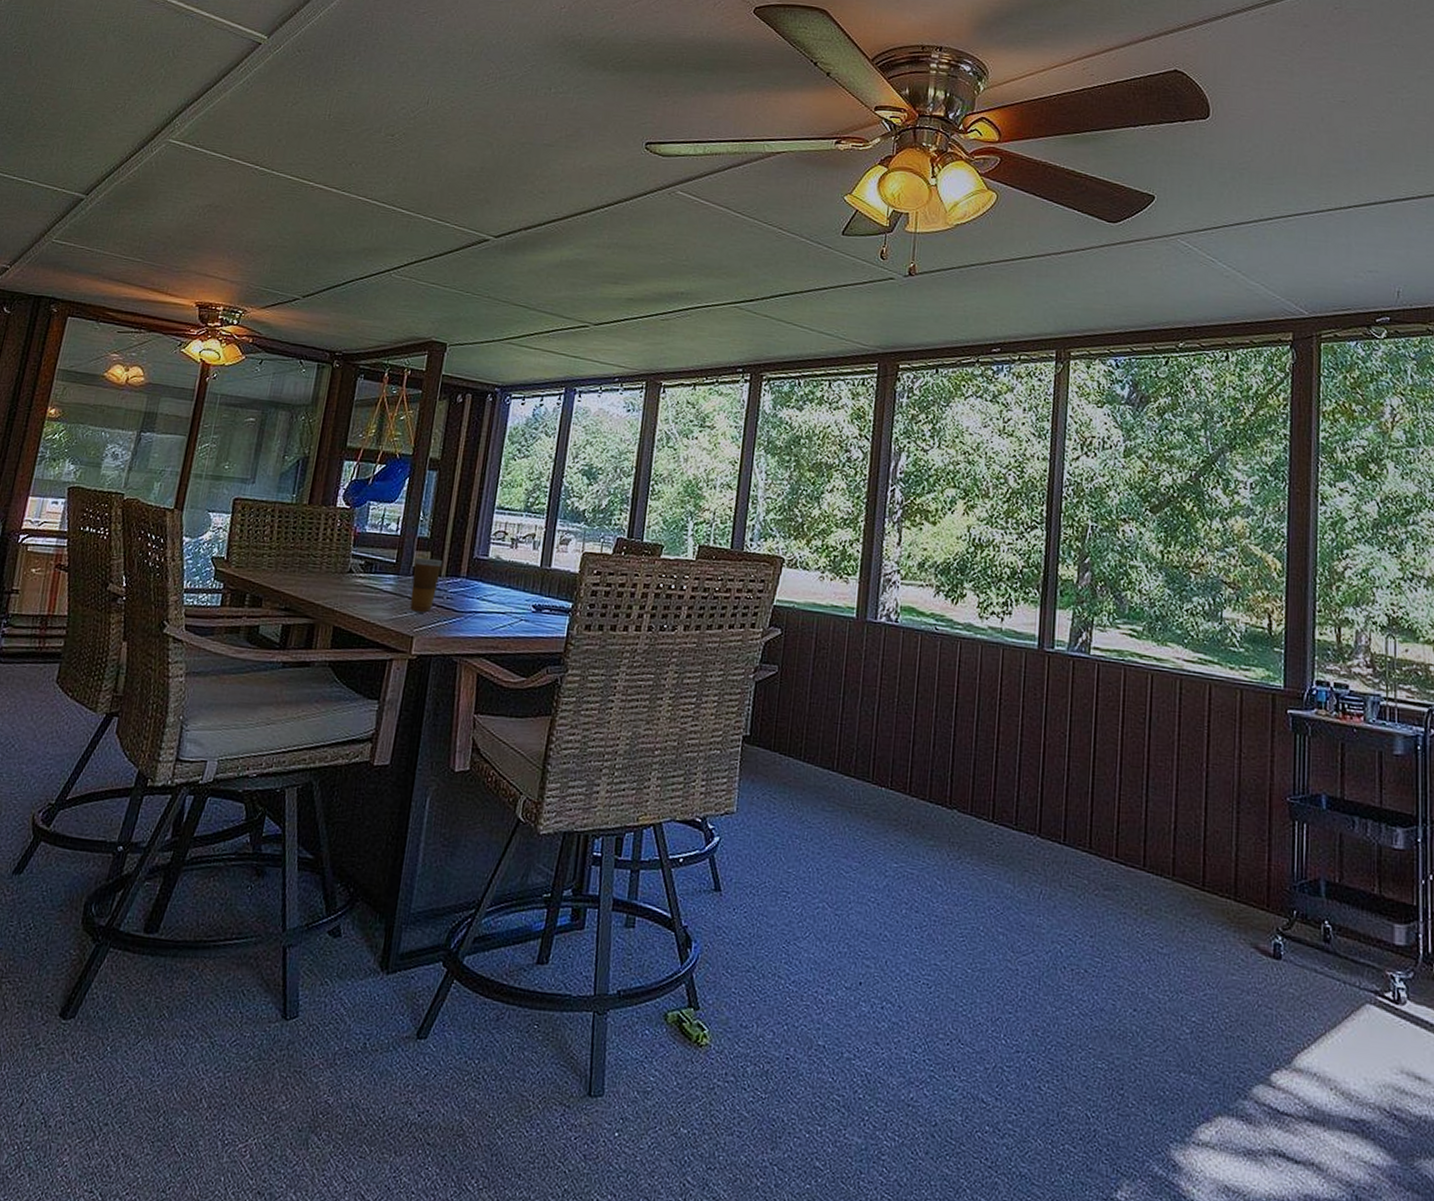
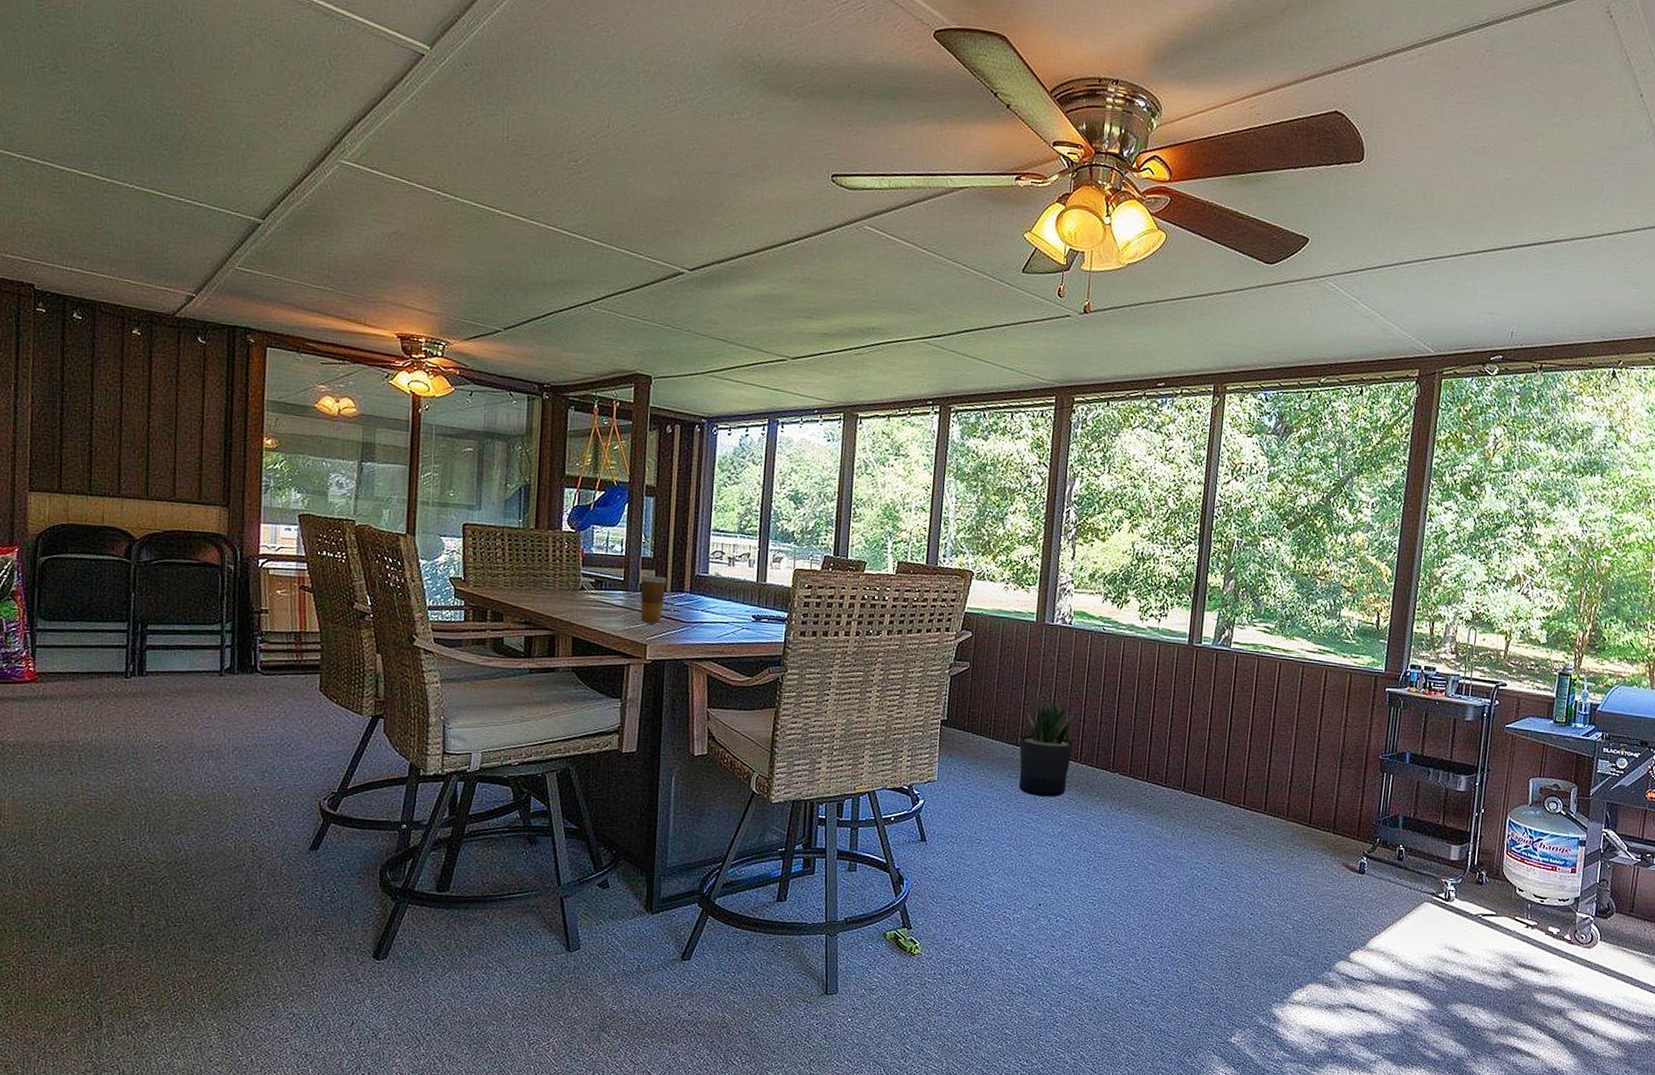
planter: none [835,702,904,839] -> present [1019,691,1076,798]

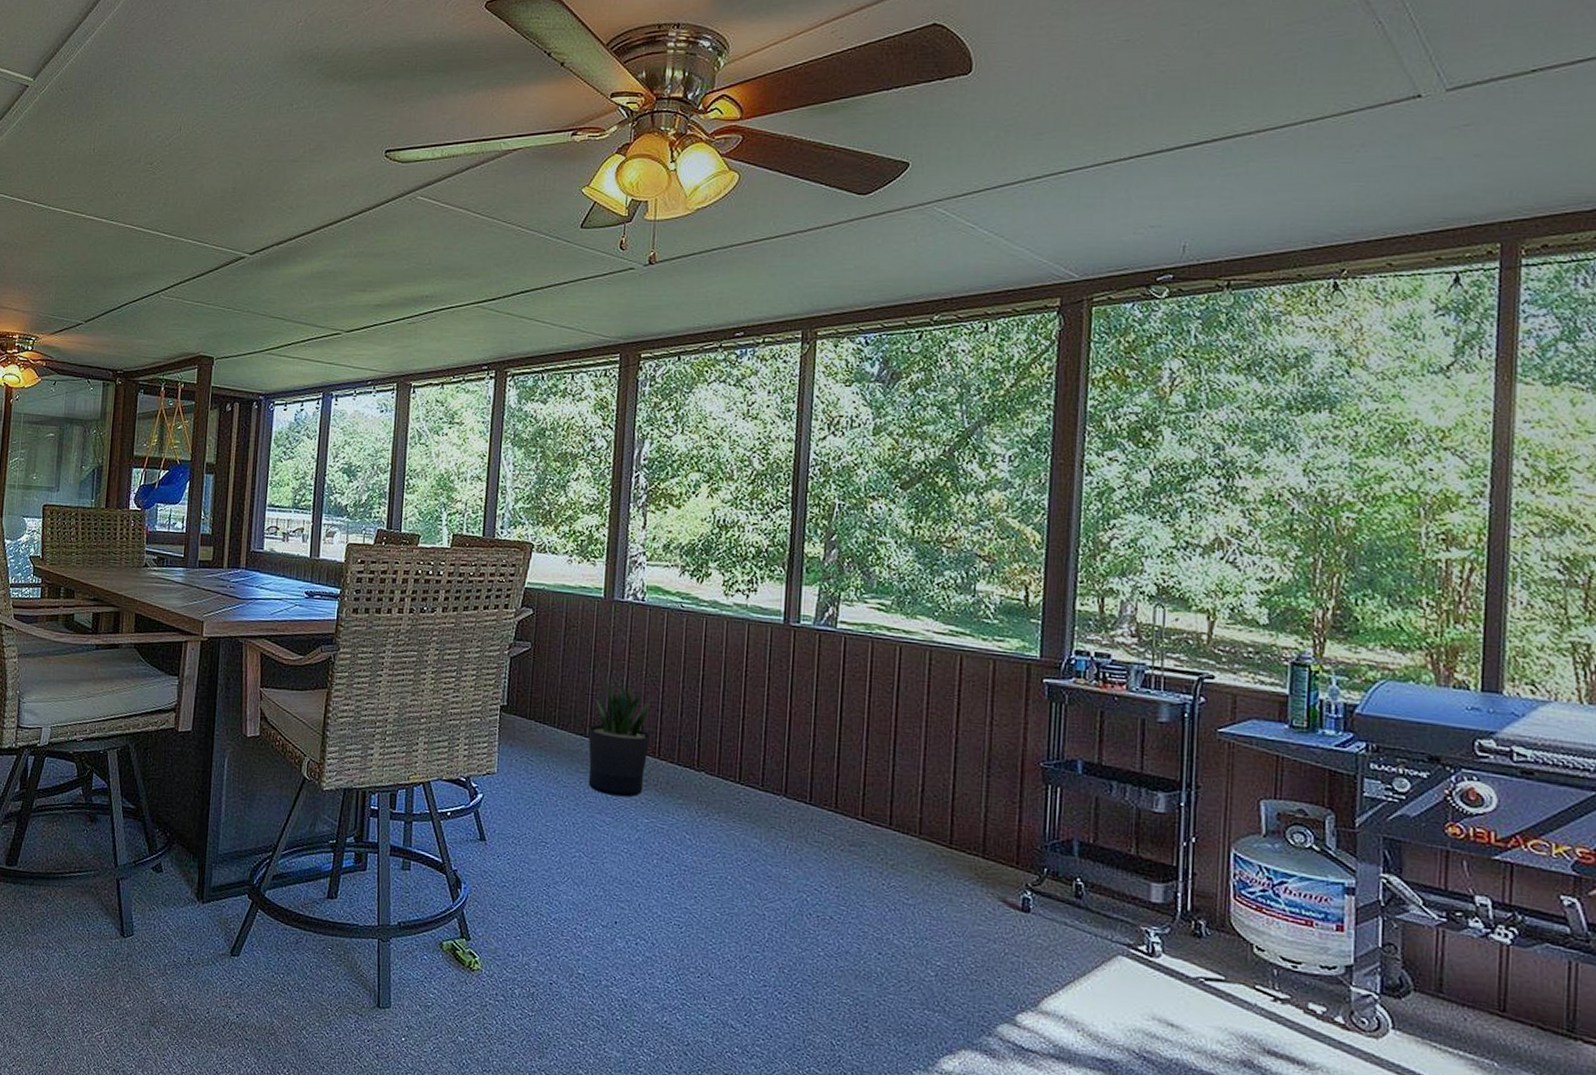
beverage cup: present [640,575,666,624] -> none [198,552,223,601]

